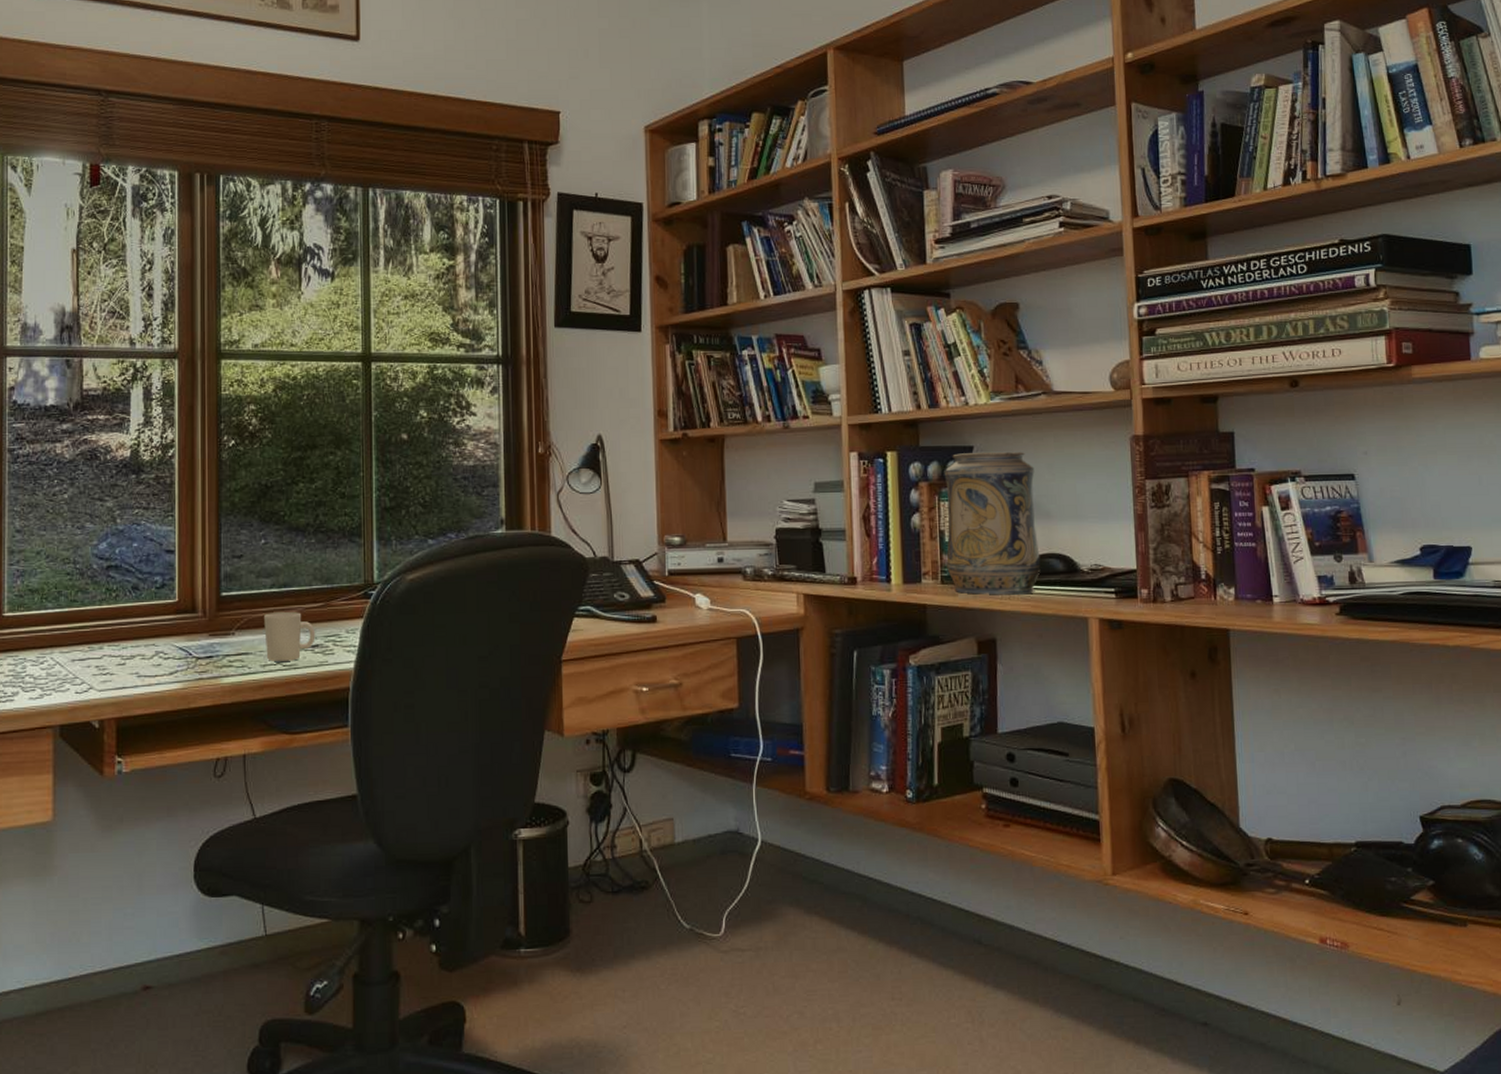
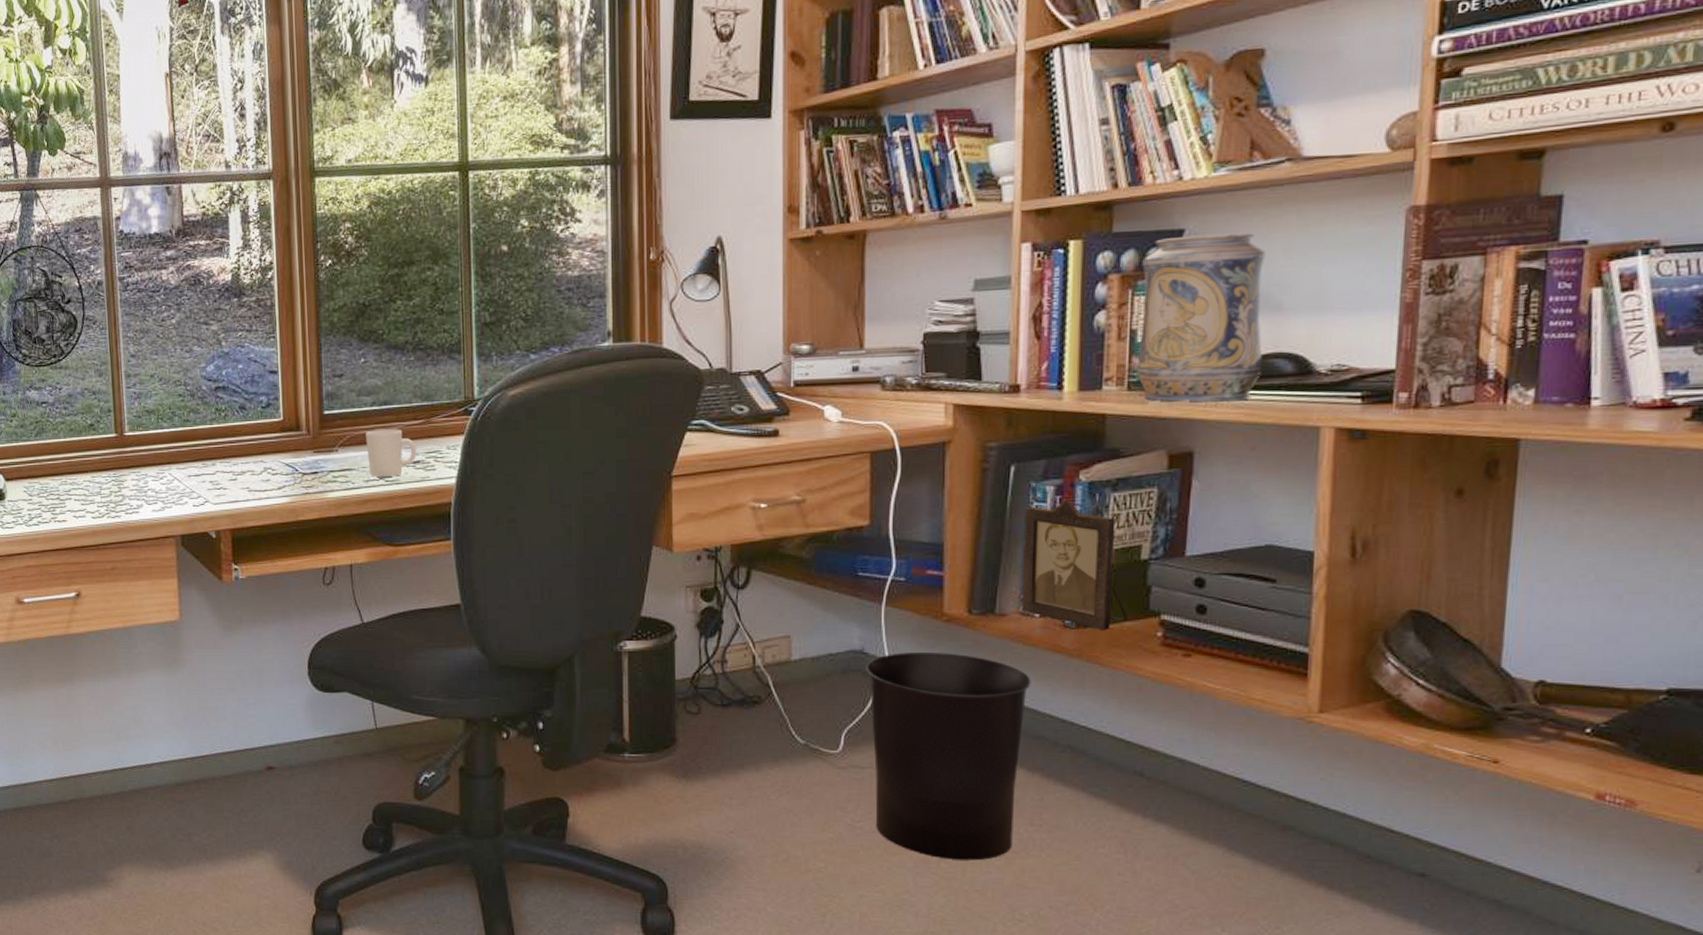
waste bin: none [742,830,883,1041] -> present [866,652,1031,861]
photo frame: none [867,681,957,805] -> present [1020,499,1127,631]

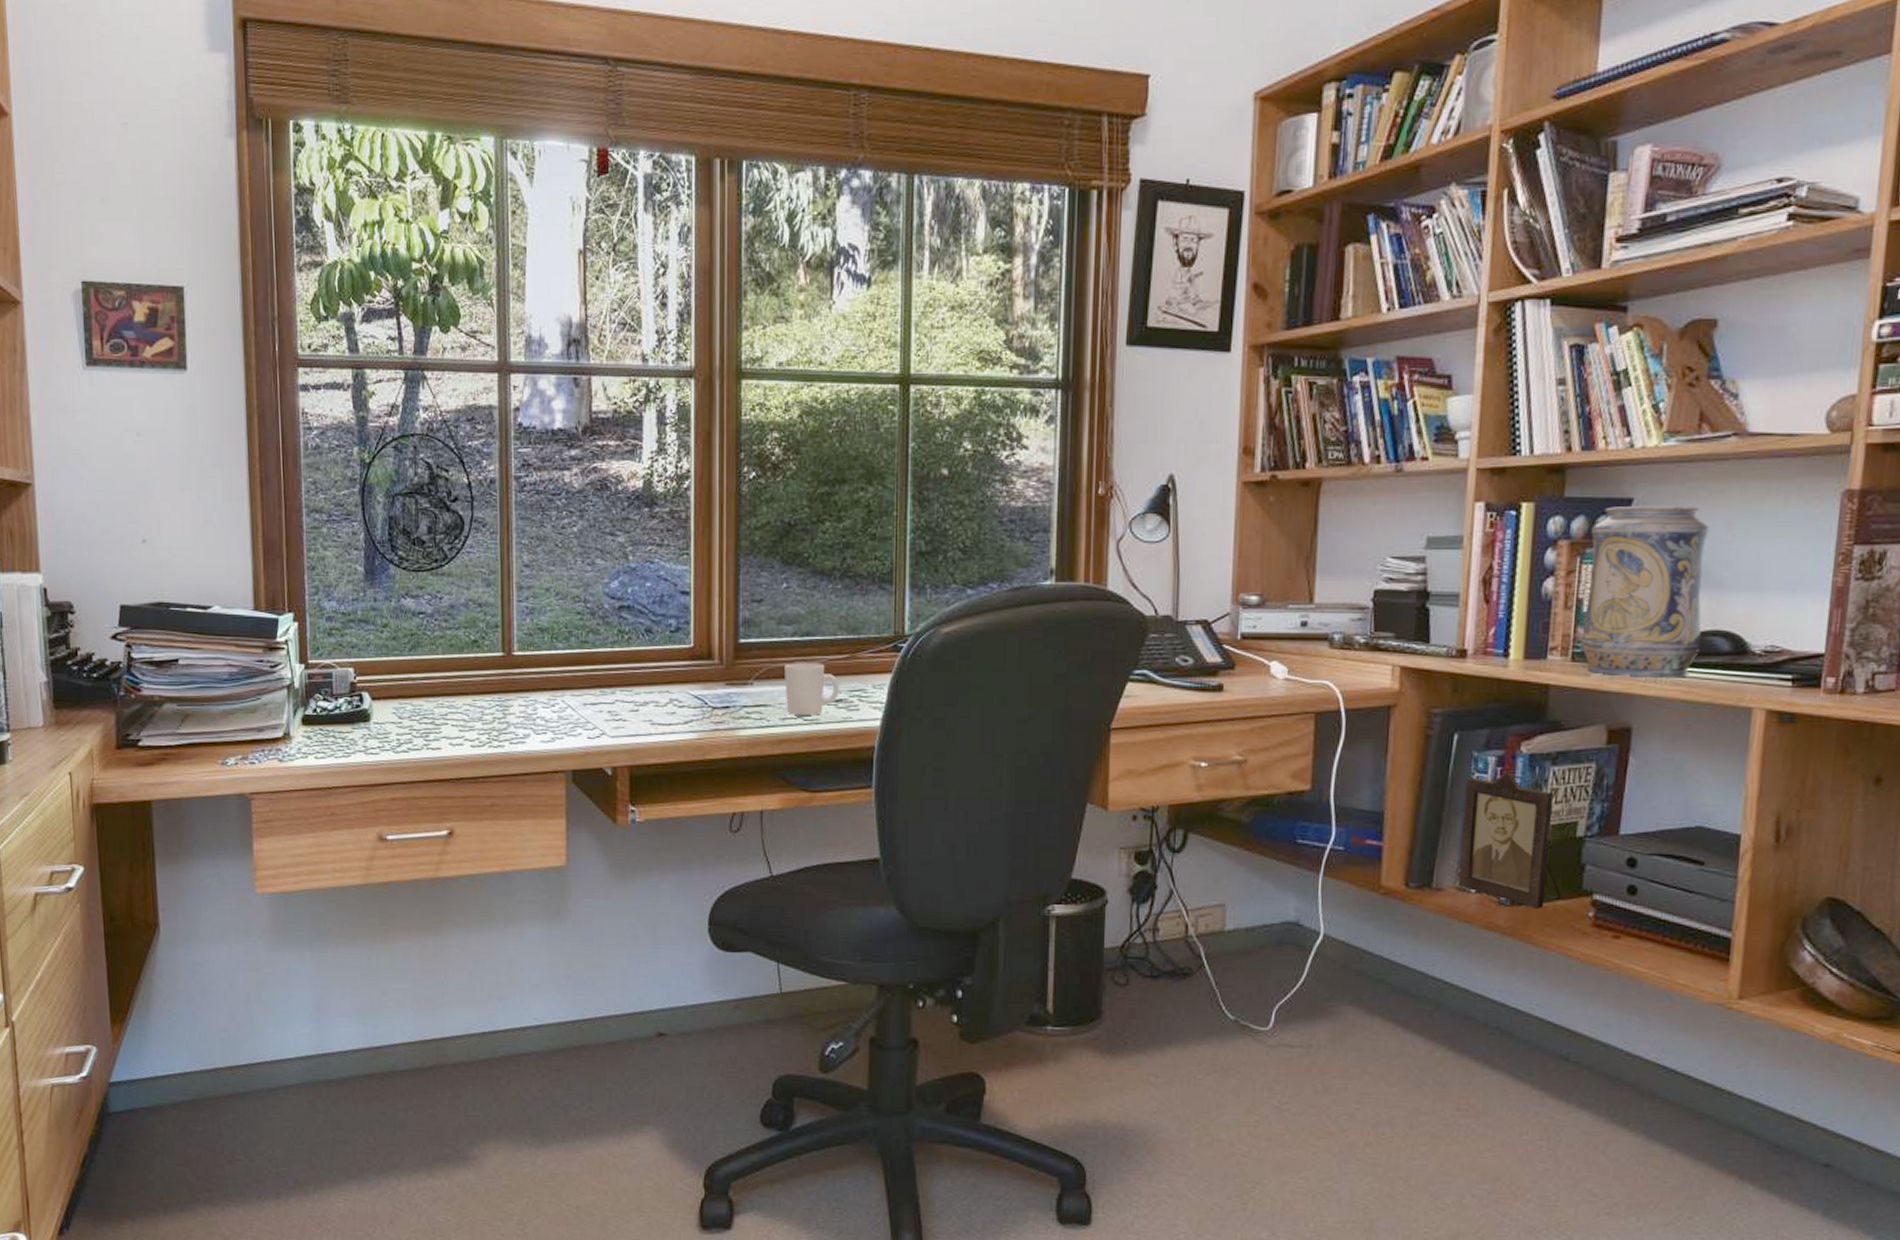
waste bin: present [866,652,1031,861] -> none [1300,925,1464,1146]

